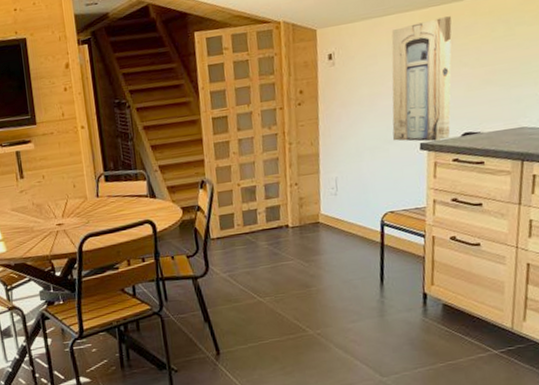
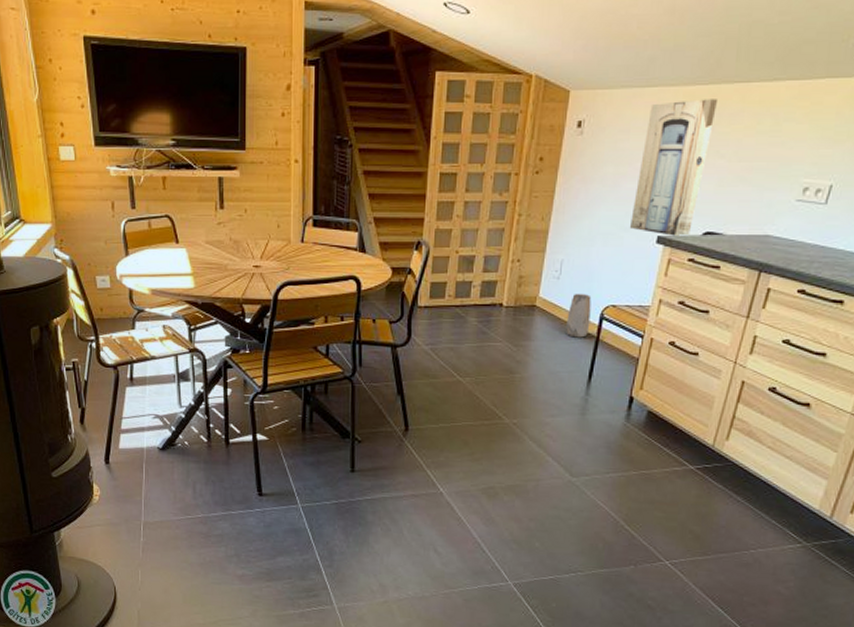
vase: none [350,204,373,246] -> present [566,293,592,338]

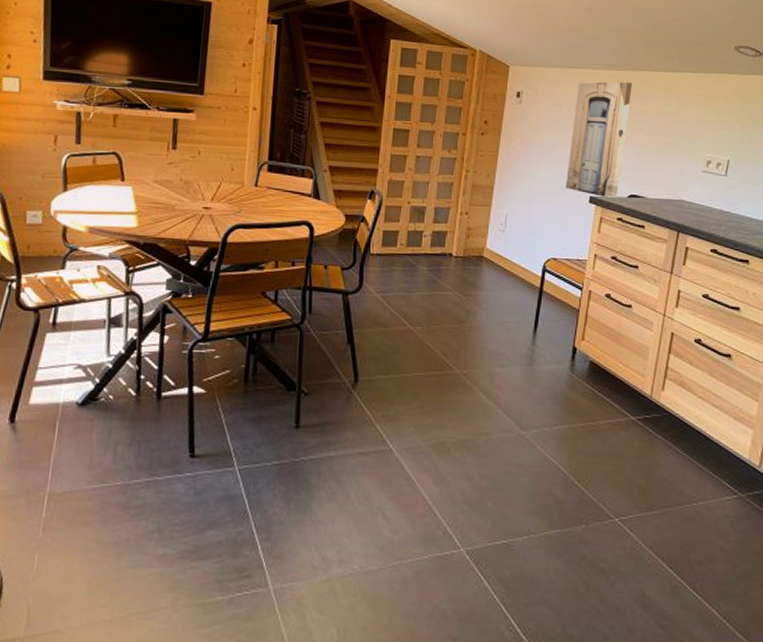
vase: present [566,293,592,338] -> none [512,245,534,289]

